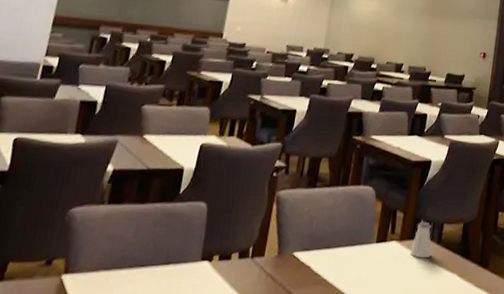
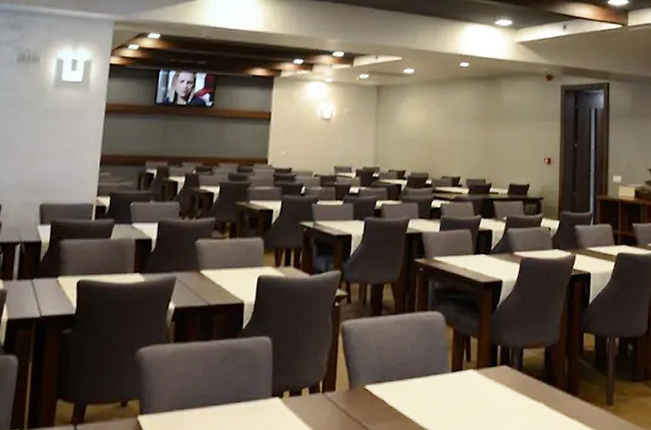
saltshaker: present [410,221,432,259] -> none [489,347,513,387]

